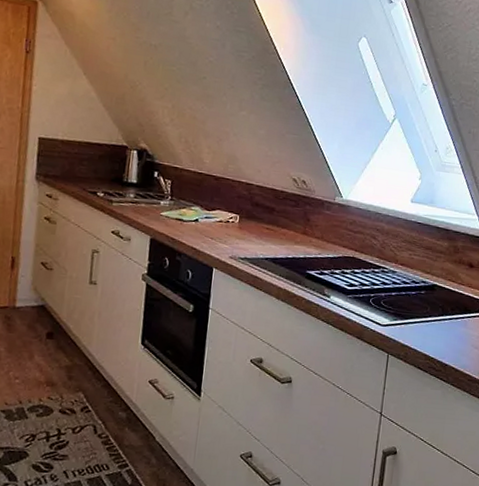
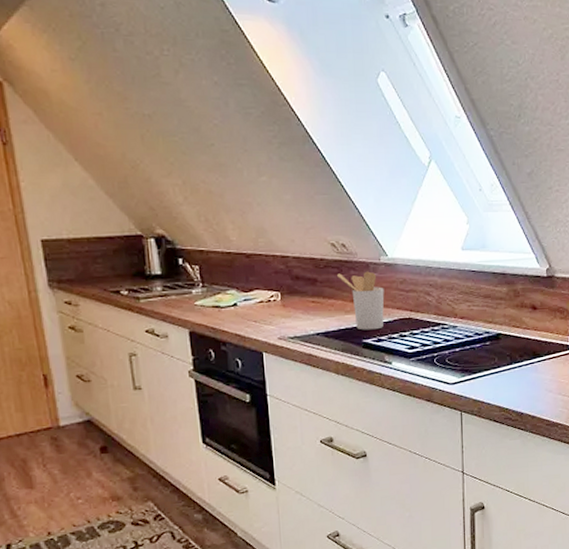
utensil holder: none [292,206,334,264] -> present [336,271,385,330]

